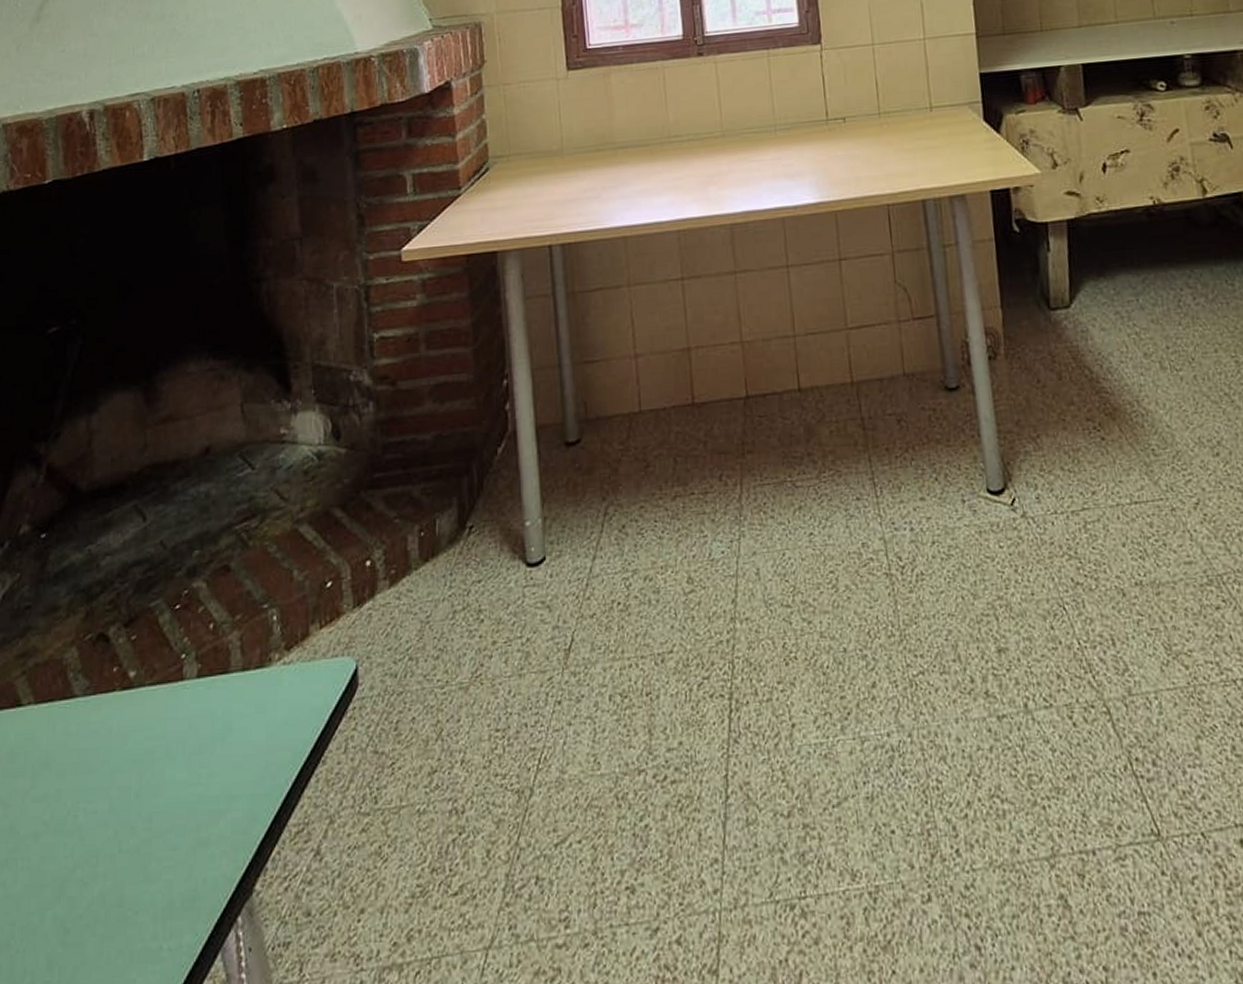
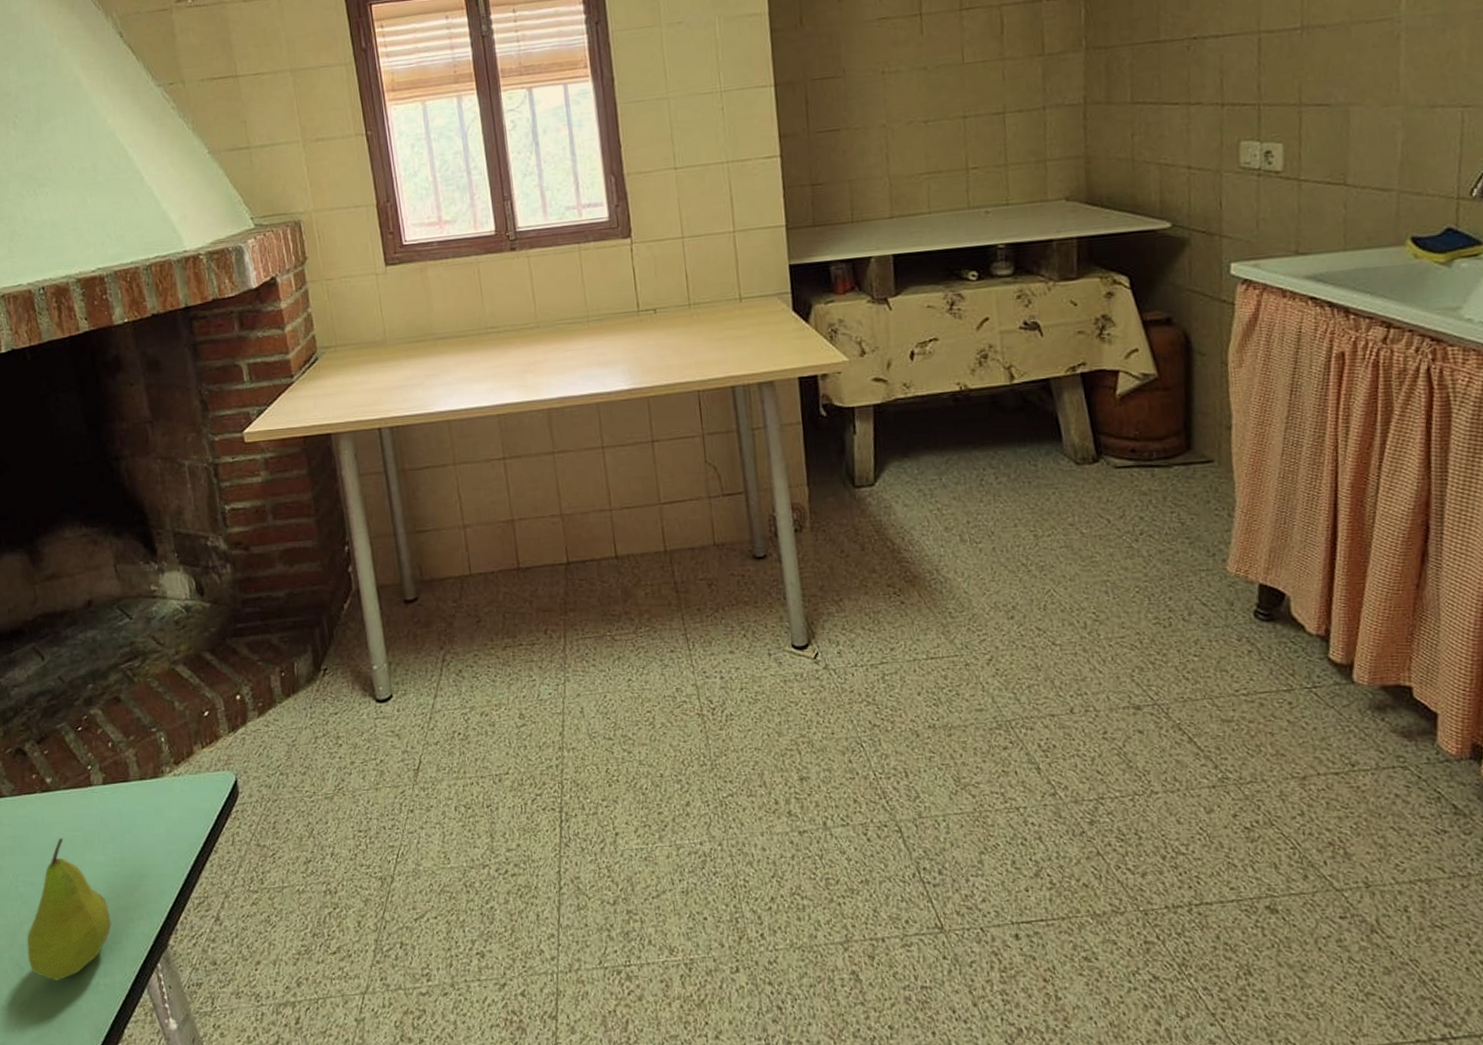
fruit: none [76,749,187,947] -> present [27,837,111,981]

